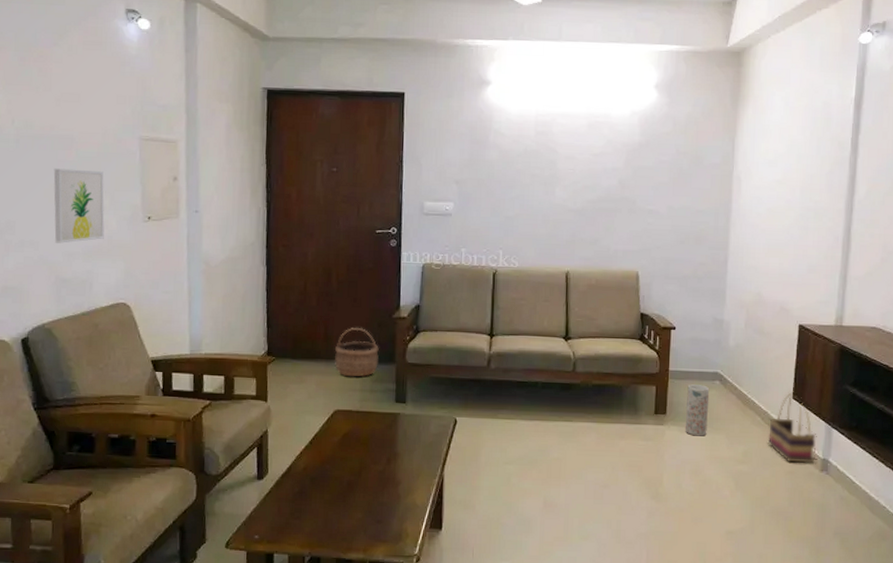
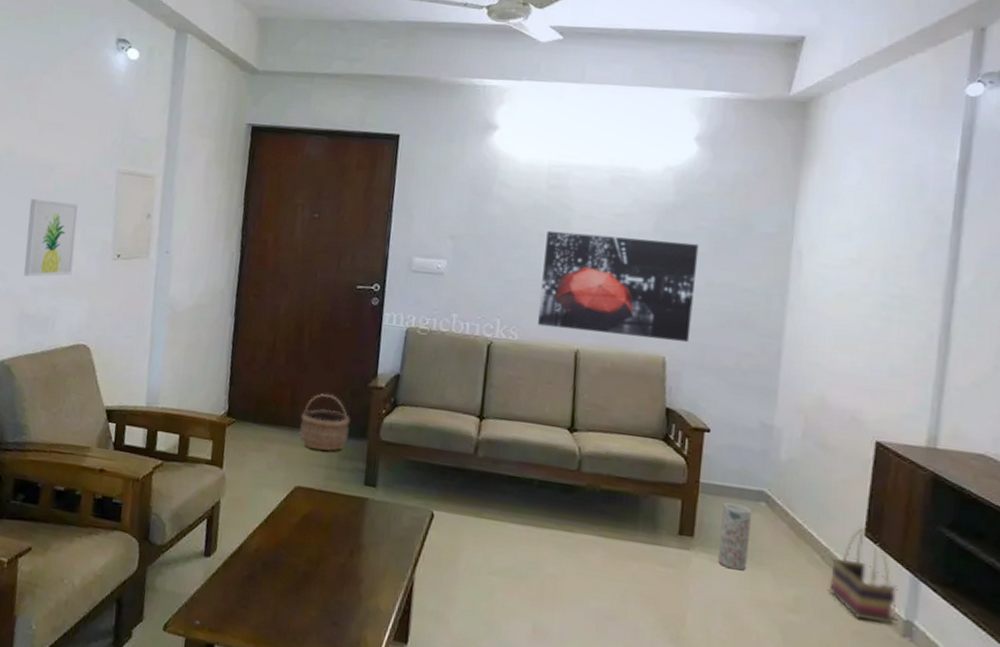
wall art: none [534,171,661,258] -> present [538,230,699,342]

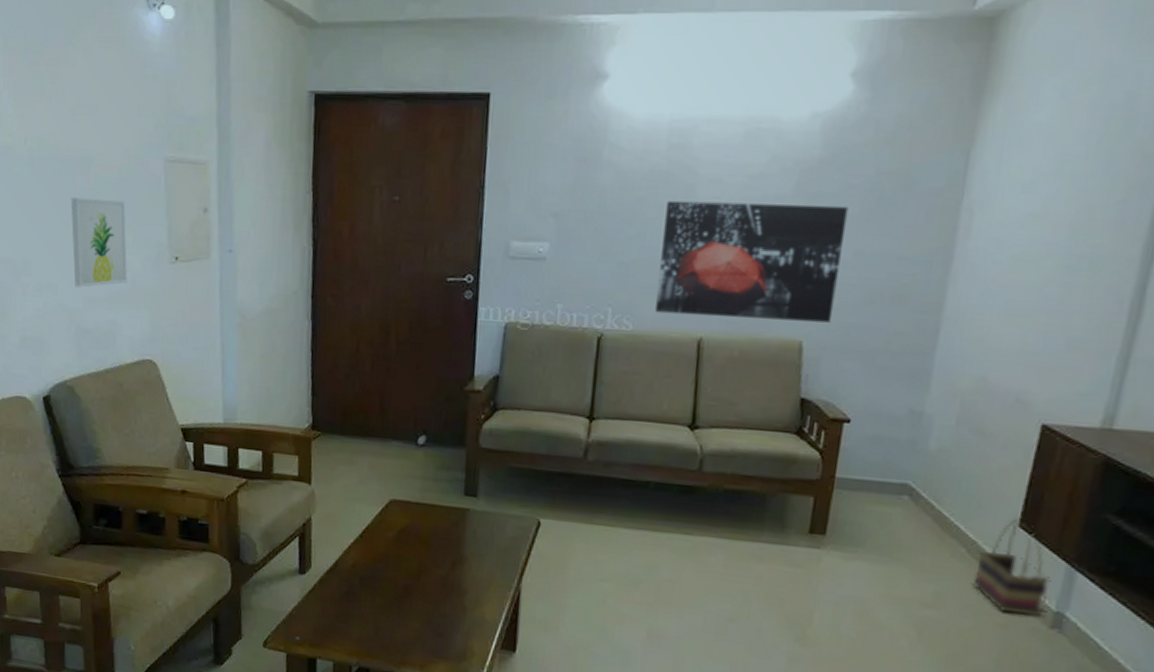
wicker basket: present [299,394,350,452] -> none [391,400,446,462]
vase: present [718,502,753,571] -> none [852,497,893,568]

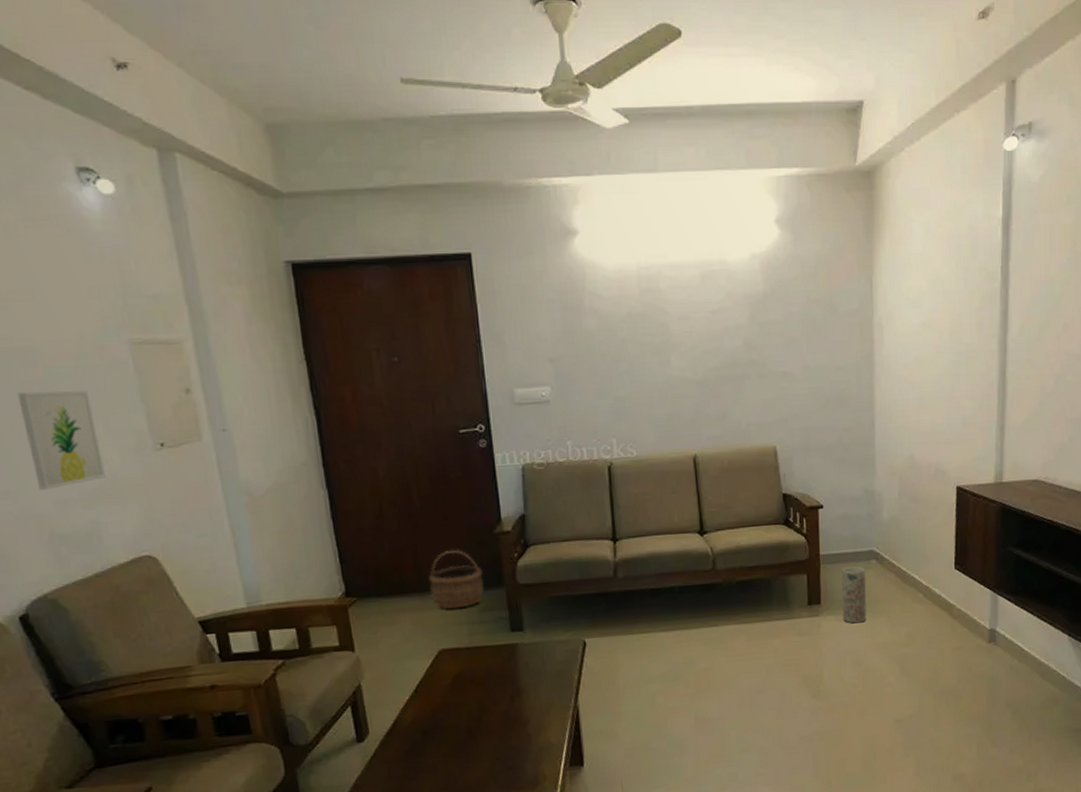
wicker basket: none [391,400,446,462] -> present [429,549,484,609]
wall art: present [655,200,849,323] -> none [647,330,795,438]
vase: none [852,497,893,568] -> present [841,566,867,624]
basket: present [973,516,1051,617] -> none [932,560,983,638]

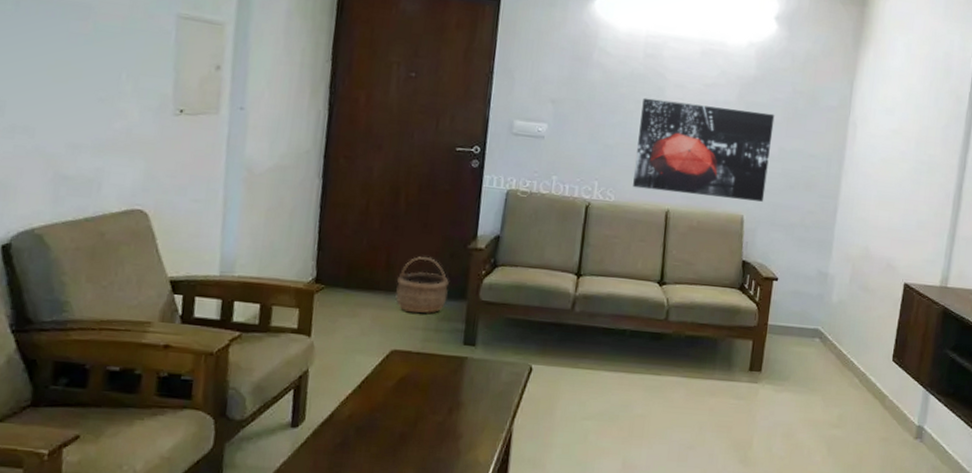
wall art: present [17,390,106,490] -> none [57,41,127,133]
wall art: none [647,330,795,438] -> present [633,98,775,202]
vase: present [841,566,867,624] -> none [780,340,809,397]

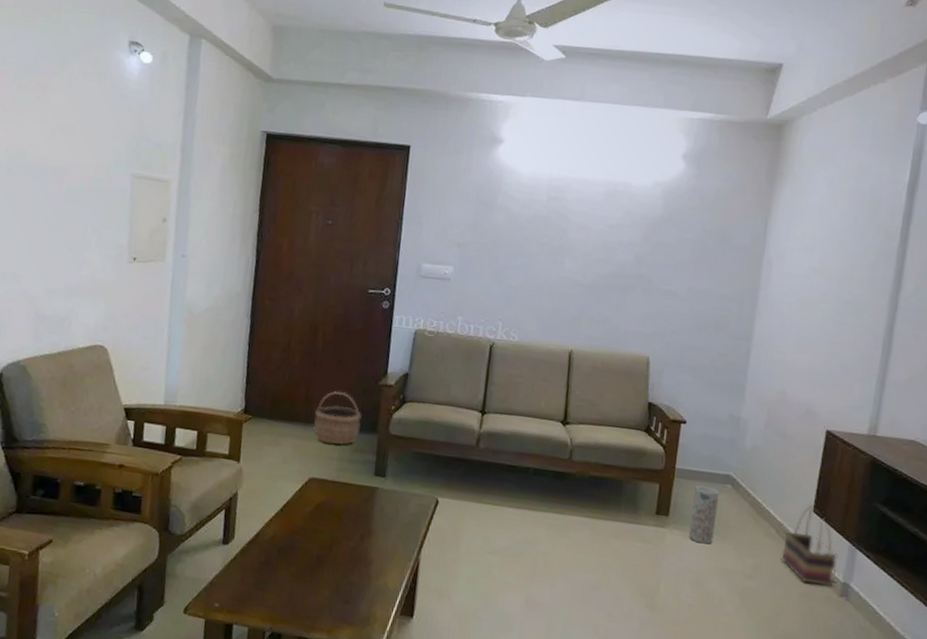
wall art: present [633,98,775,202] -> none [536,240,682,343]
vase: none [780,340,809,397] -> present [689,485,720,544]
basket: none [864,353,914,430] -> present [782,503,838,587]

